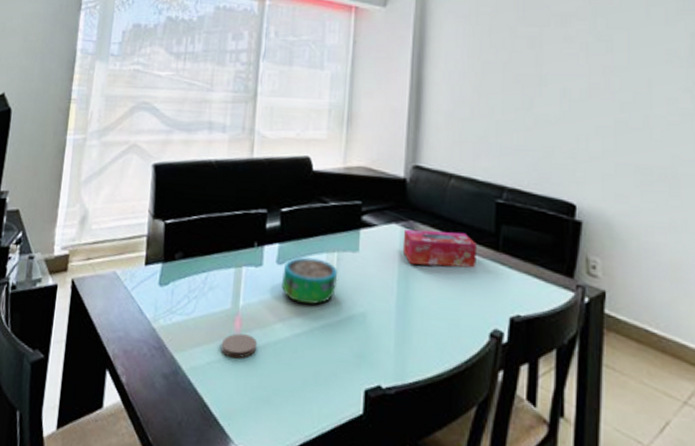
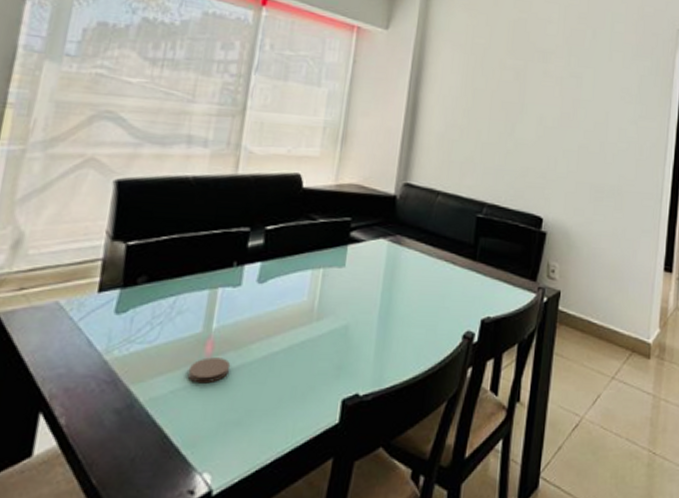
decorative bowl: present [281,256,338,305] -> none [261,274,323,322]
tissue box: present [402,229,477,268] -> none [388,243,457,277]

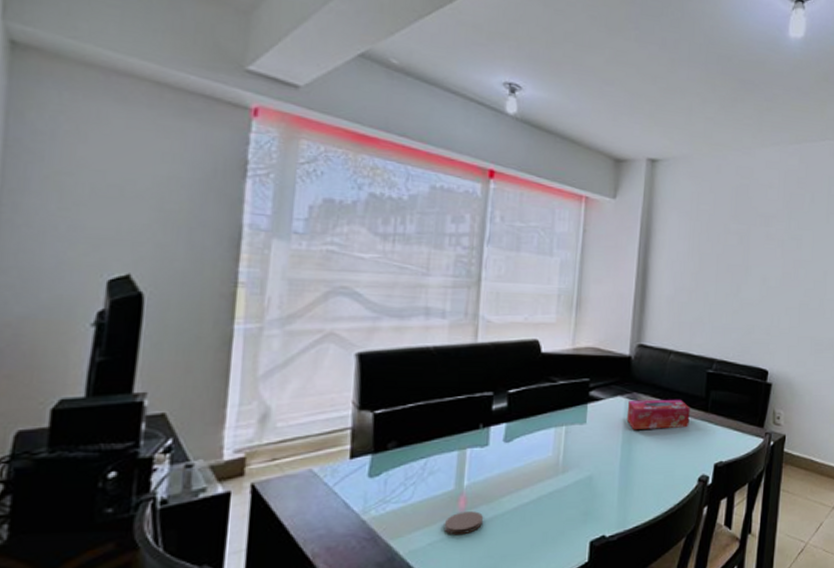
tissue box: none [388,243,457,277] -> present [626,399,690,430]

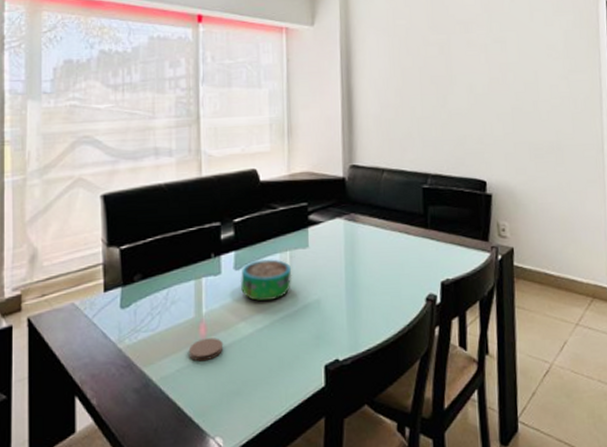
decorative bowl: none [508,433,566,476] -> present [240,259,292,302]
tissue box: present [626,399,690,430] -> none [346,217,410,252]

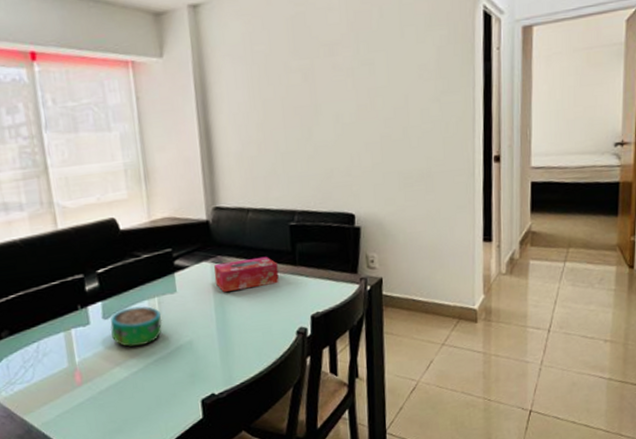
coaster: present [188,338,224,362] -> none [66,383,101,406]
tissue box: none [346,217,410,252] -> present [214,256,279,293]

